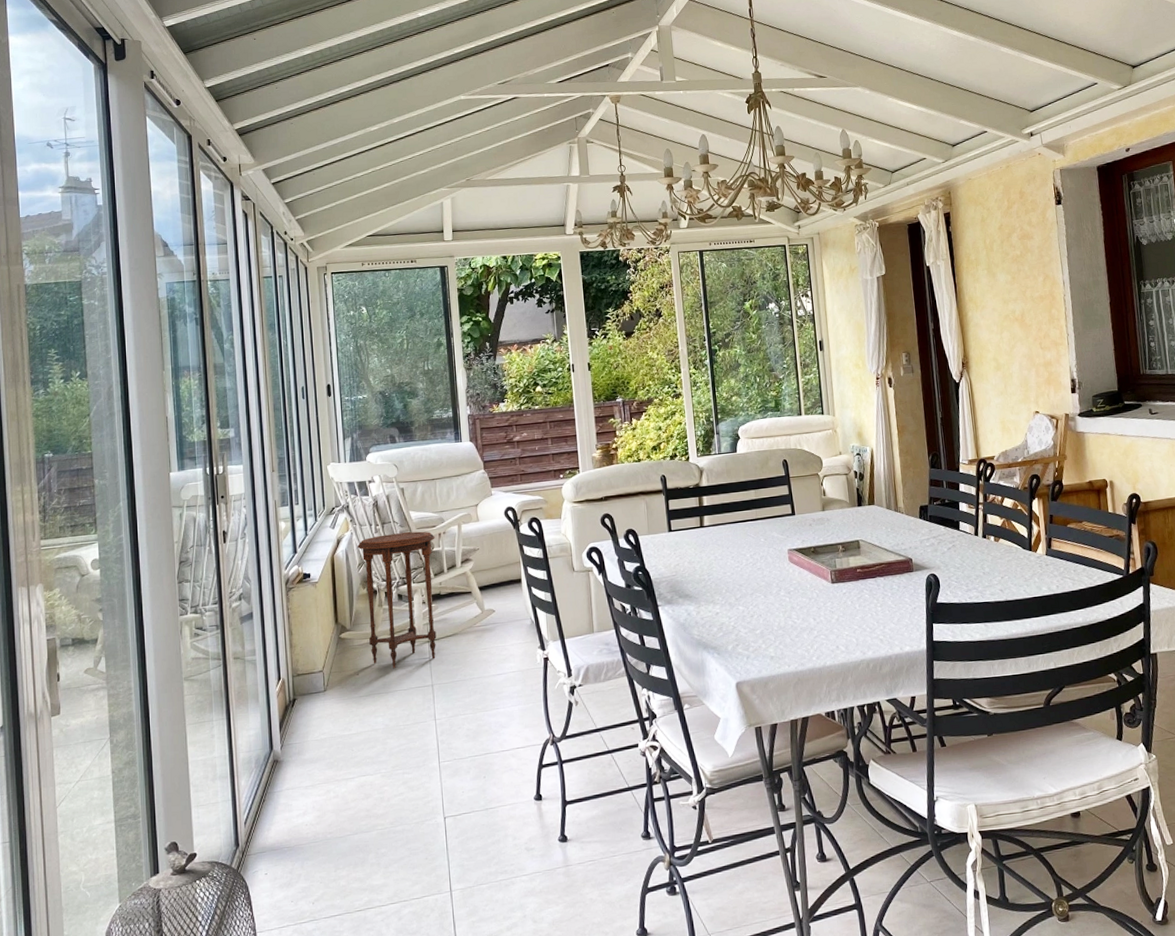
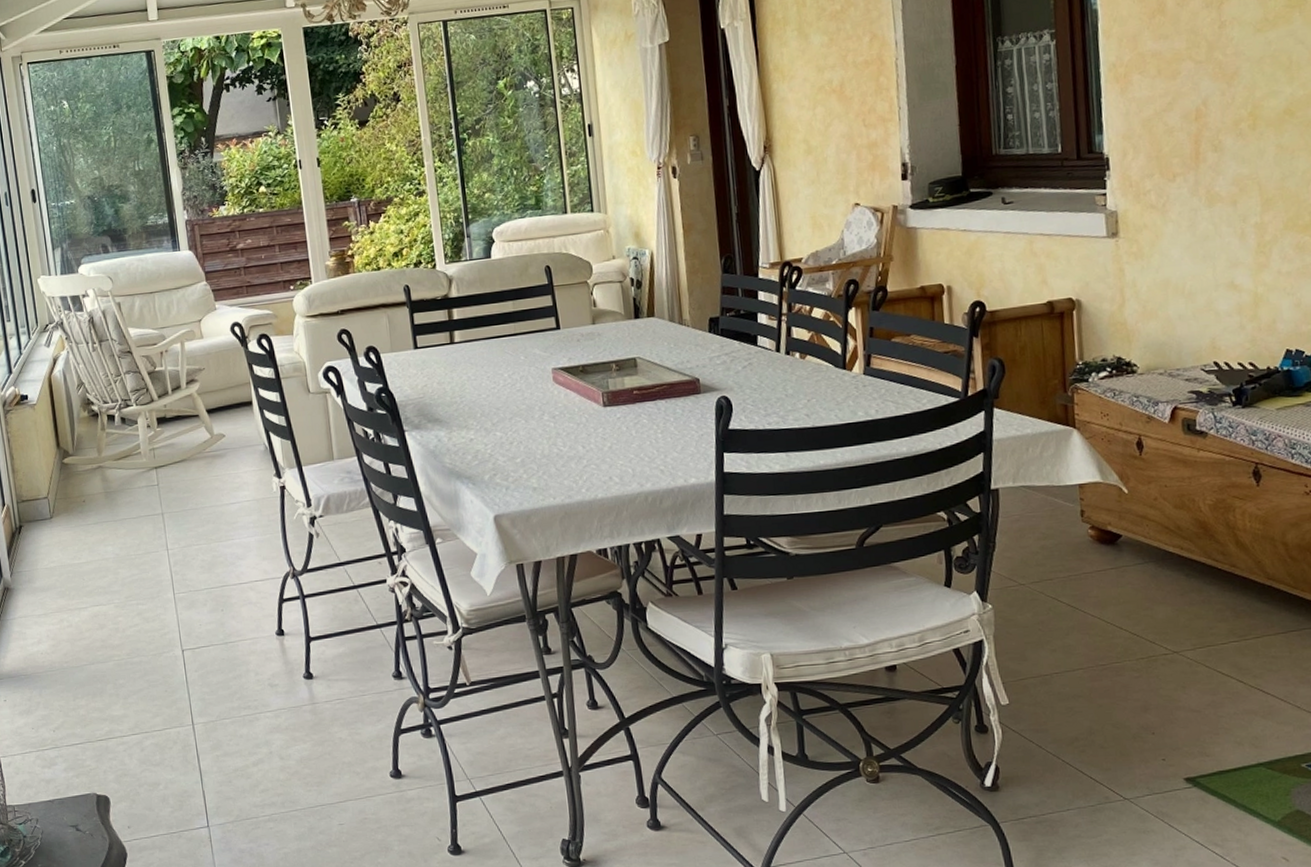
side table: present [357,531,437,668] -> none [75,349,164,495]

